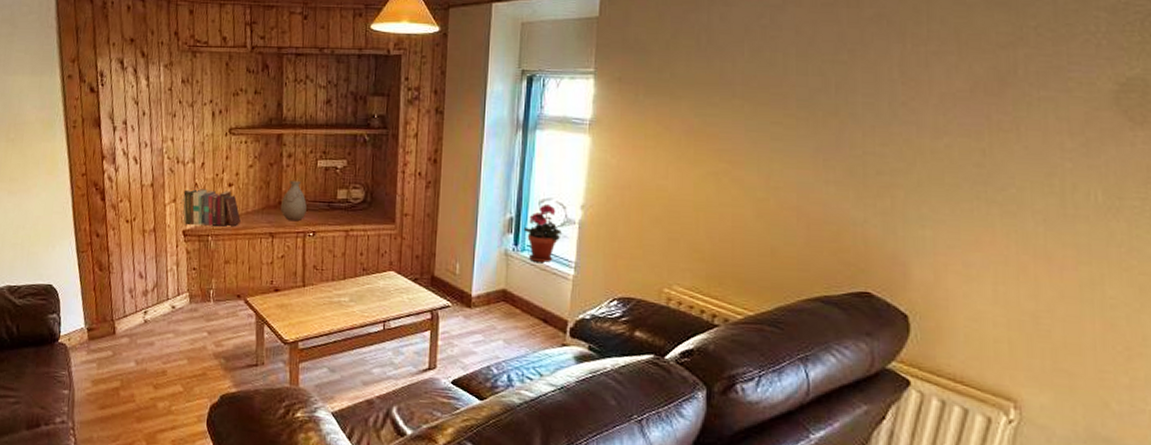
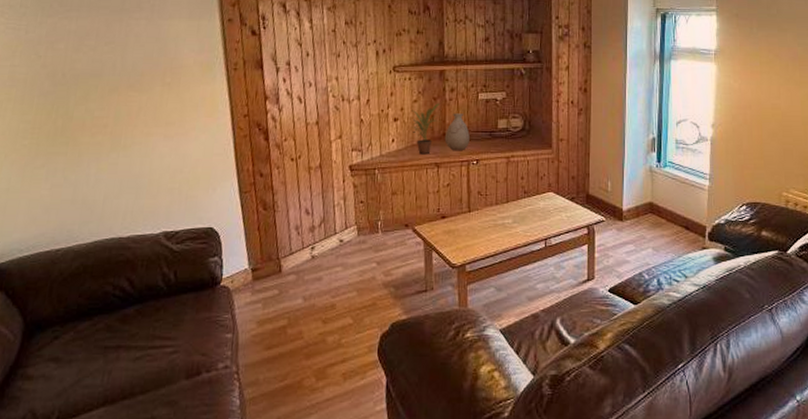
books: present [181,187,241,227] -> none [347,123,407,160]
potted plant: none [247,169,276,224] -> present [412,103,440,155]
potted plant: present [523,203,562,264] -> none [664,124,697,177]

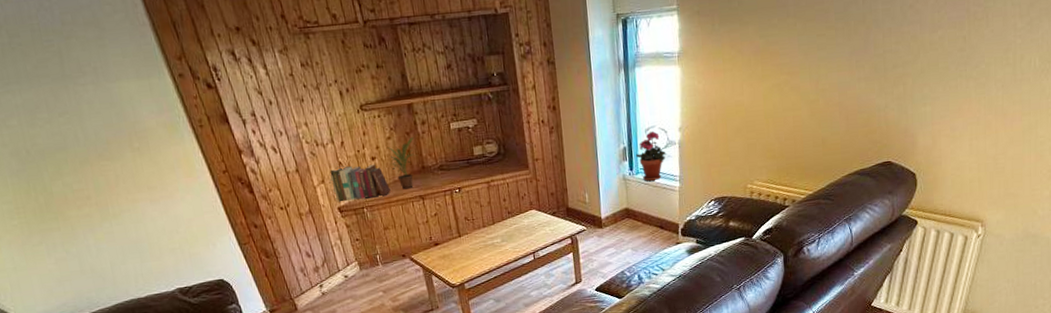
books: none [347,123,407,160] -> present [330,164,391,203]
vase: present [444,113,470,150] -> none [424,145,449,182]
potted plant: none [664,124,697,177] -> present [635,130,666,182]

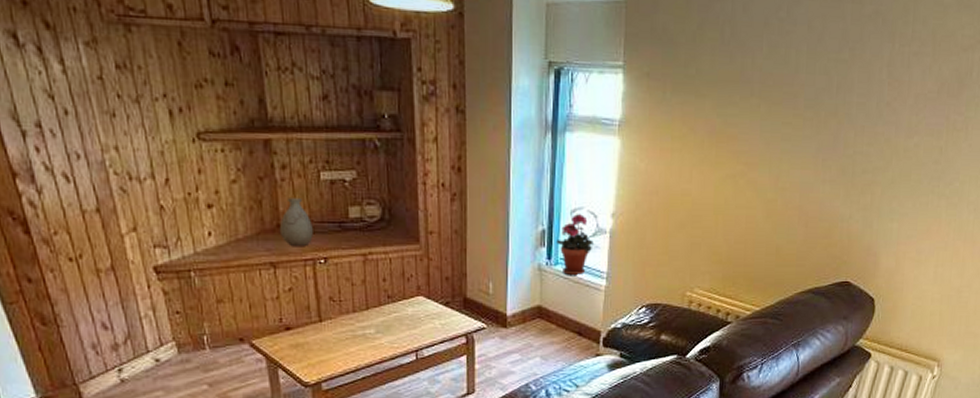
books: present [330,164,391,203] -> none [145,211,230,260]
potted plant: present [388,137,417,189] -> none [232,184,271,252]
vase: none [424,145,449,182] -> present [279,198,313,246]

